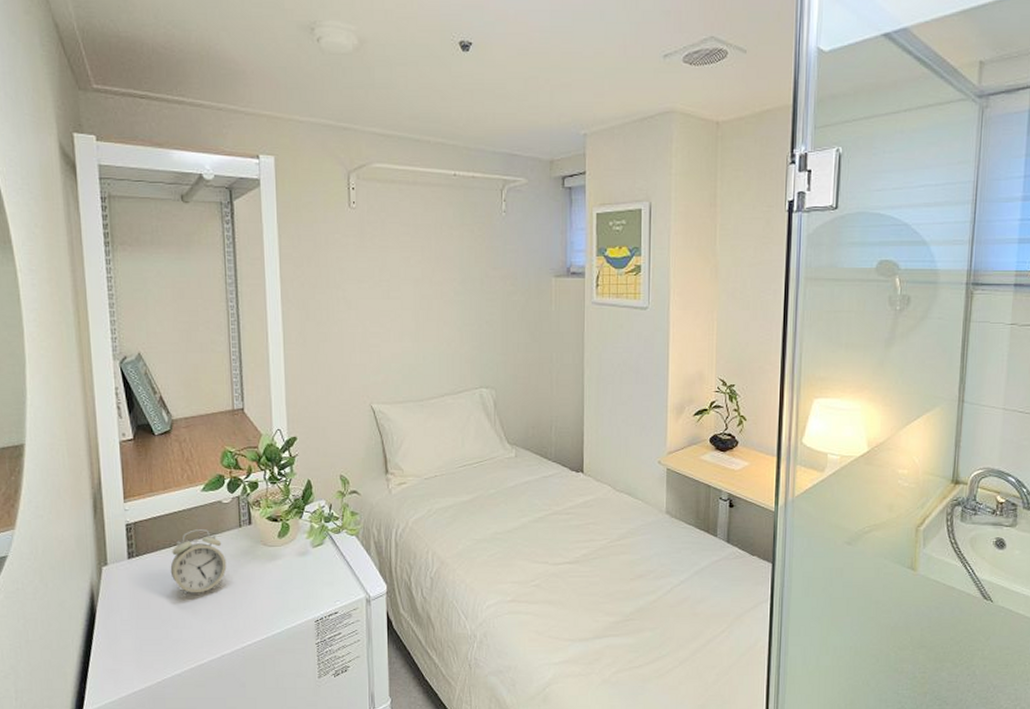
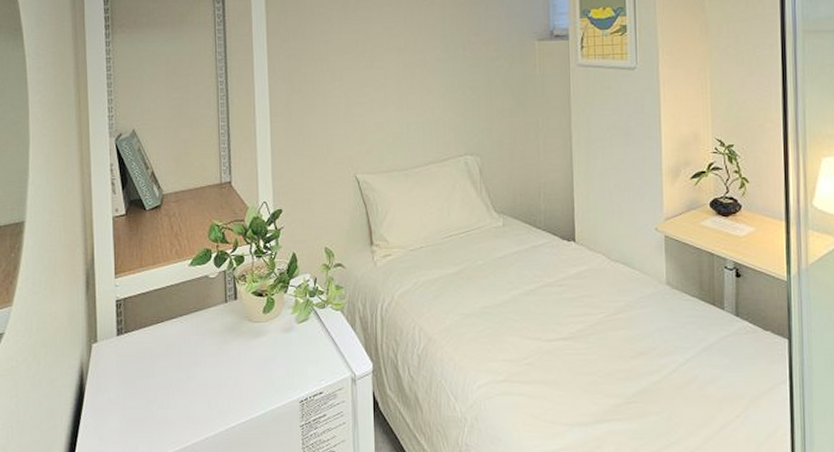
alarm clock: present [170,529,227,597] -> none [157,305,212,376]

